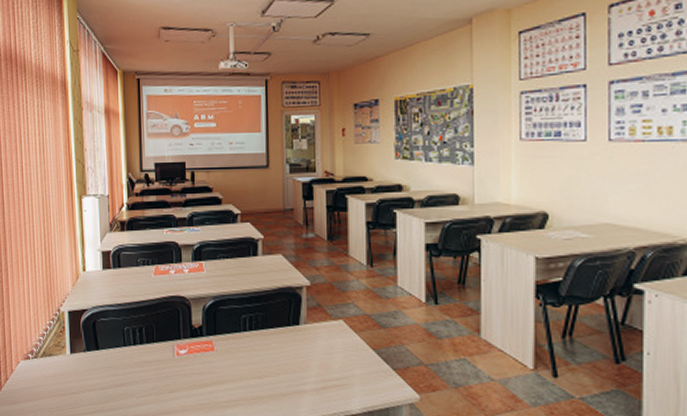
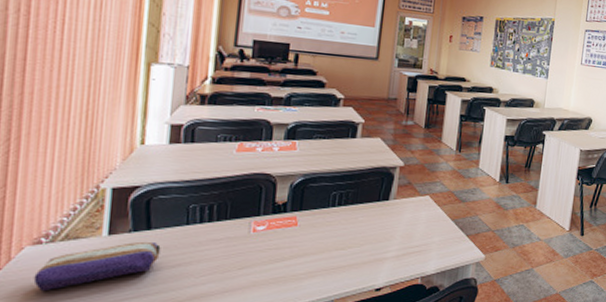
pencil case: none [28,360,108,401] -> present [33,241,161,292]

